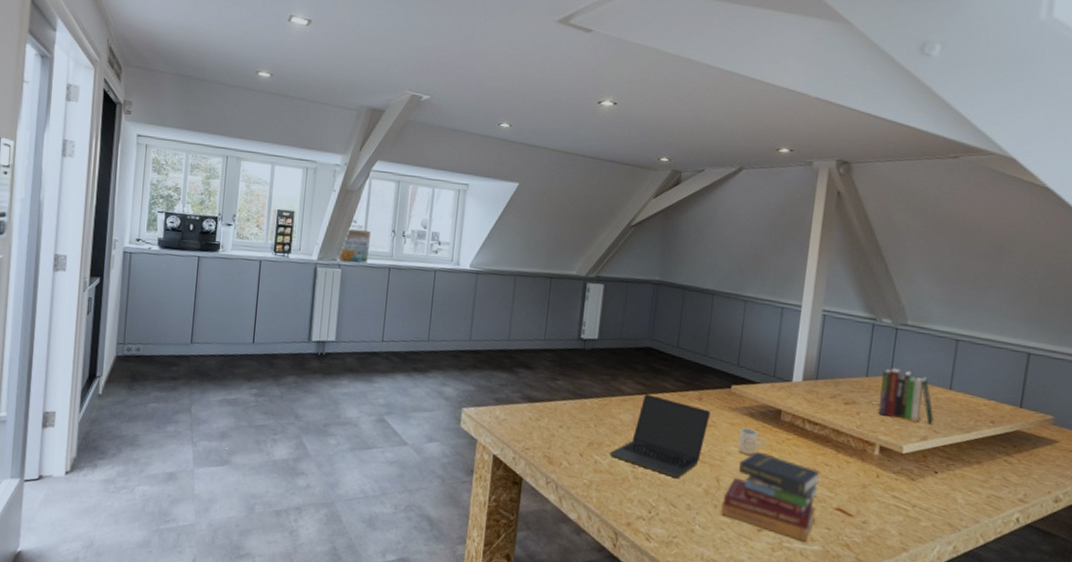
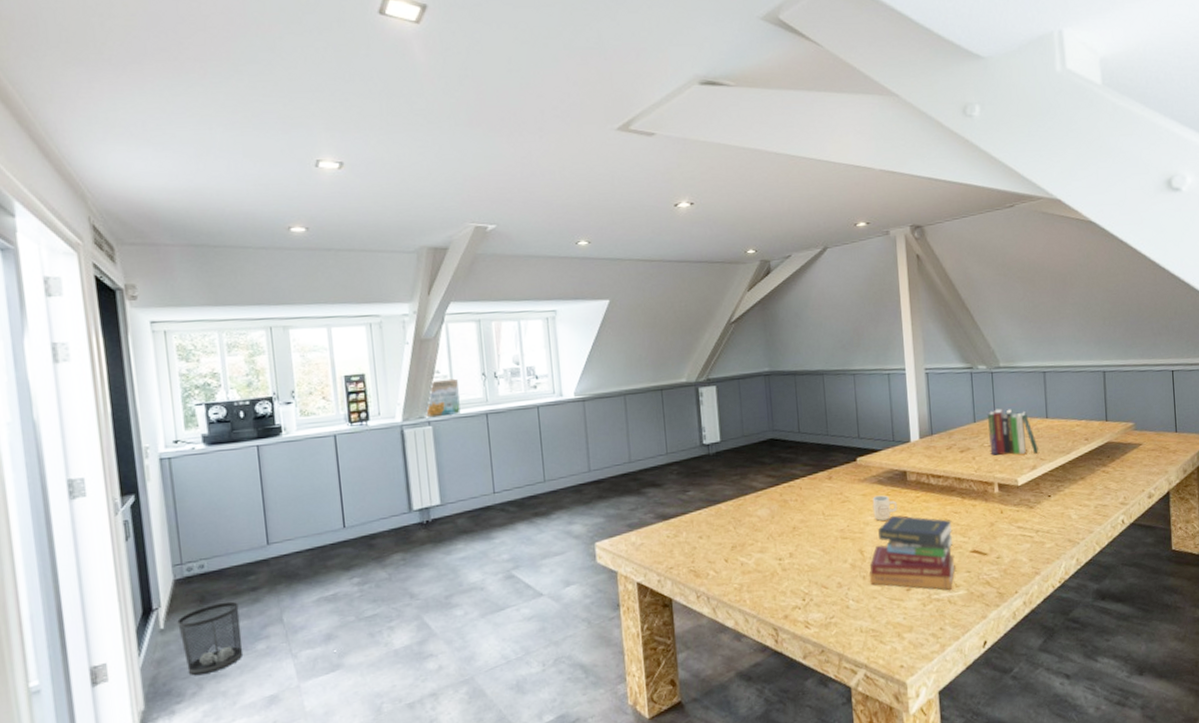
waste bin: none [112,383,160,441] -> present [177,601,244,676]
laptop: present [609,394,711,479] -> none [754,484,843,561]

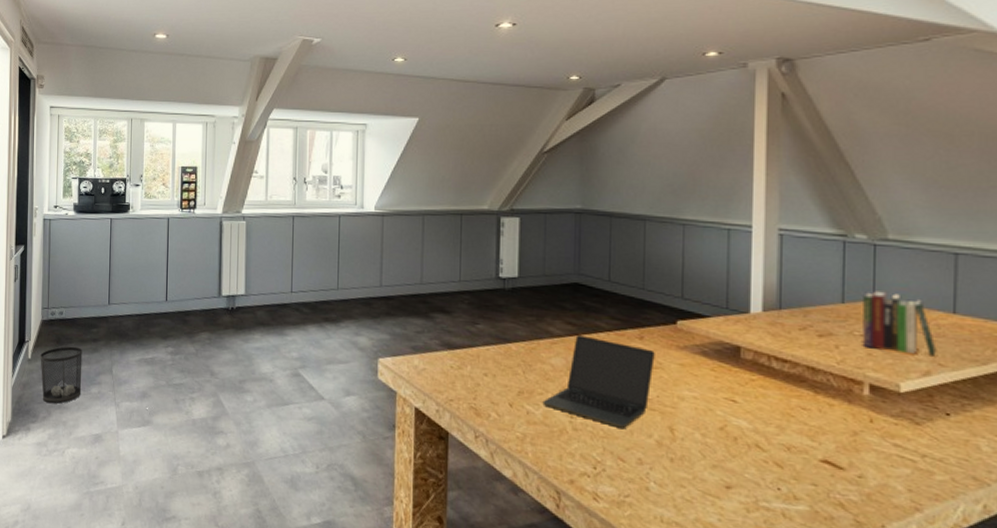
cereal box: present [424,378,461,418] -> none [241,179,272,214]
laptop: none [754,484,843,561] -> present [542,335,655,430]
books: present [869,515,955,590] -> none [679,395,797,501]
mug: present [872,495,898,521] -> none [691,368,724,400]

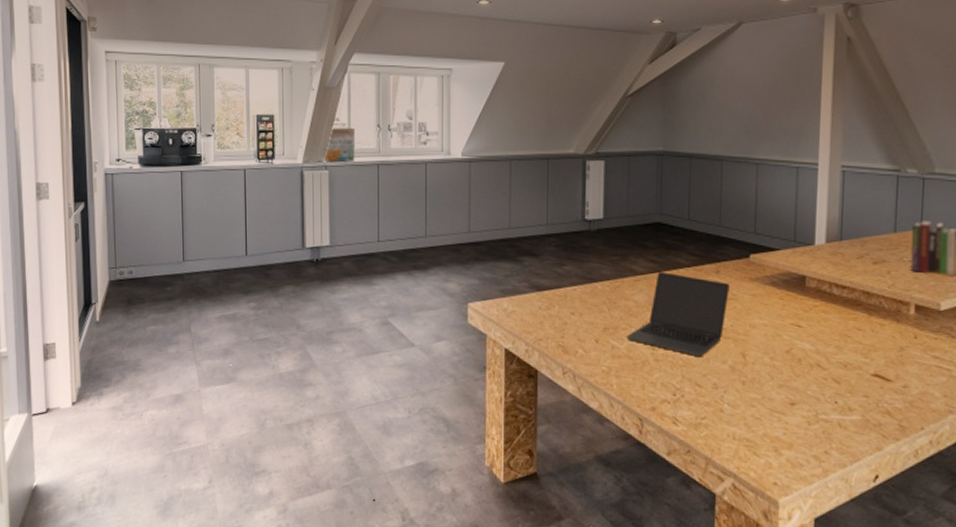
waste bin: present [40,346,83,404] -> none [109,306,158,367]
cereal box: none [241,179,272,214] -> present [323,127,355,163]

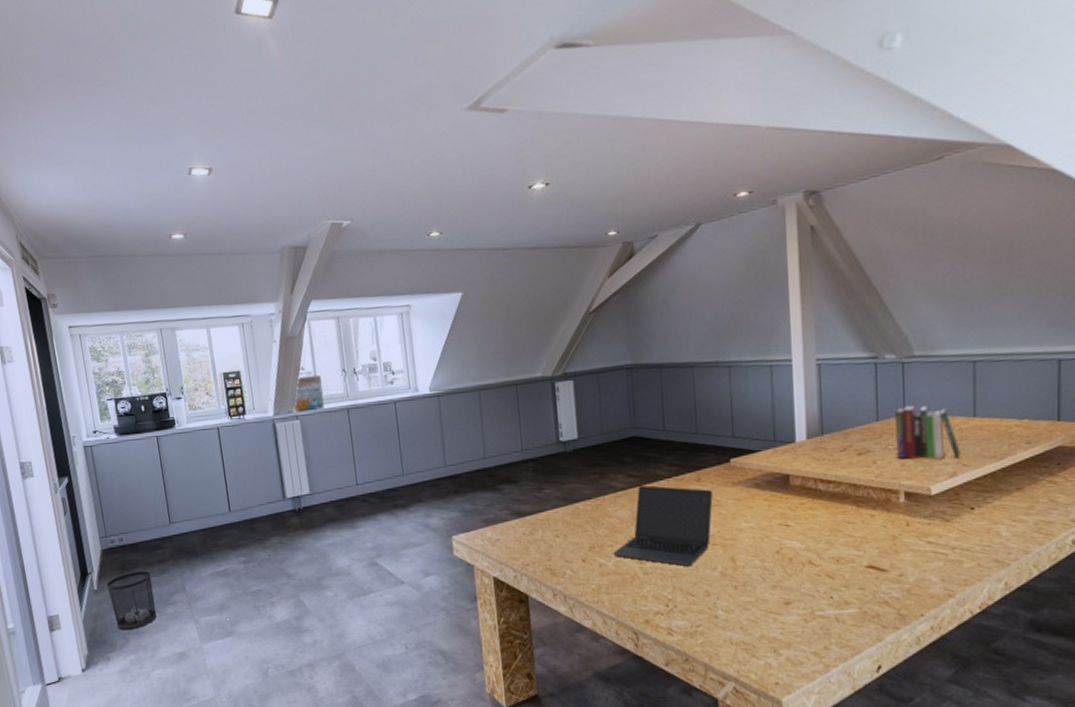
waste bin: none [109,306,158,367] -> present [106,570,157,631]

